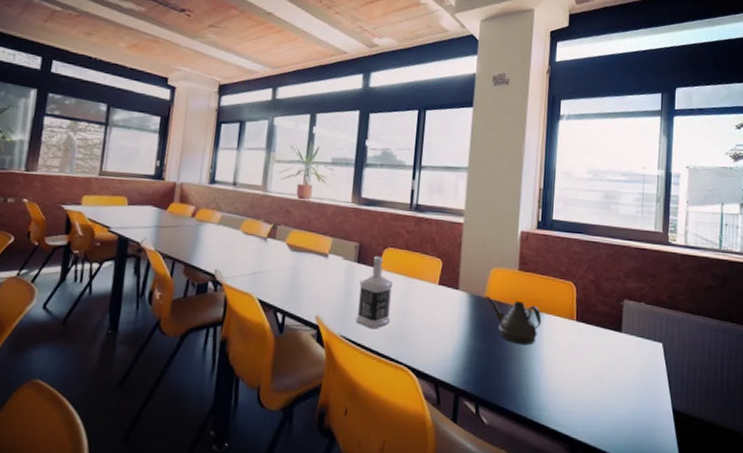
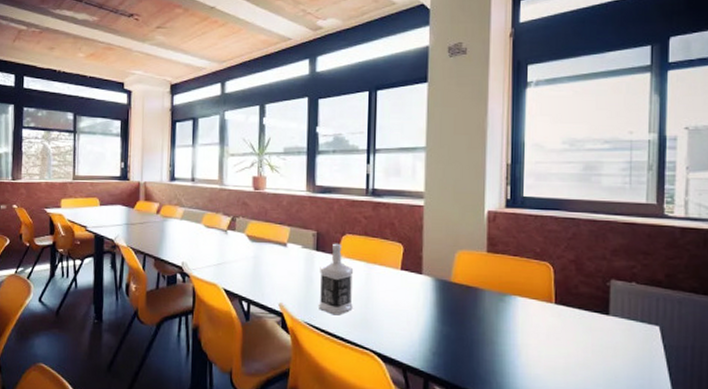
teapot: present [485,296,542,345] -> none [451,280,515,330]

